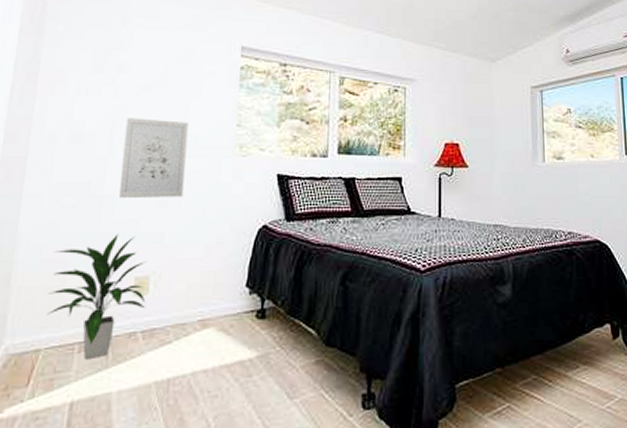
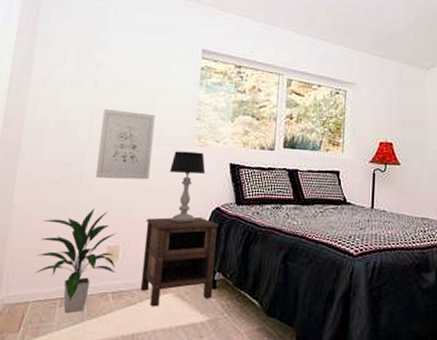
nightstand: none [175,236,268,345] -> present [140,216,220,307]
table lamp: none [207,163,250,246] -> present [170,151,206,224]

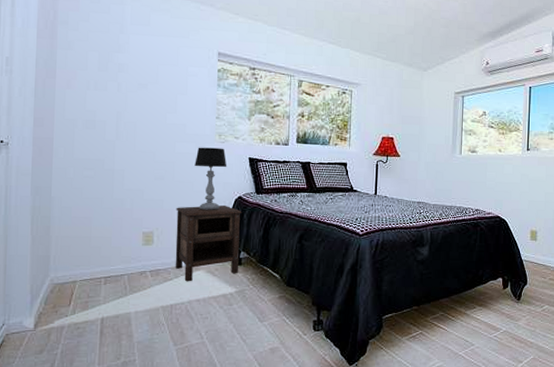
indoor plant: present [35,208,117,313] -> none [78,200,152,289]
wall art: present [96,109,156,180] -> none [126,109,178,173]

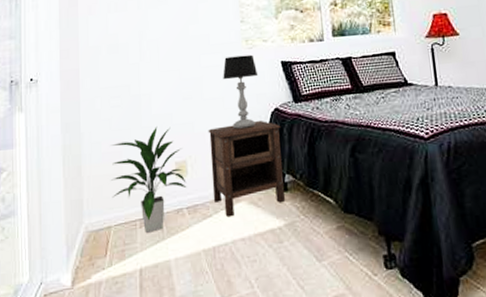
indoor plant: none [78,200,152,289] -> present [110,126,187,233]

